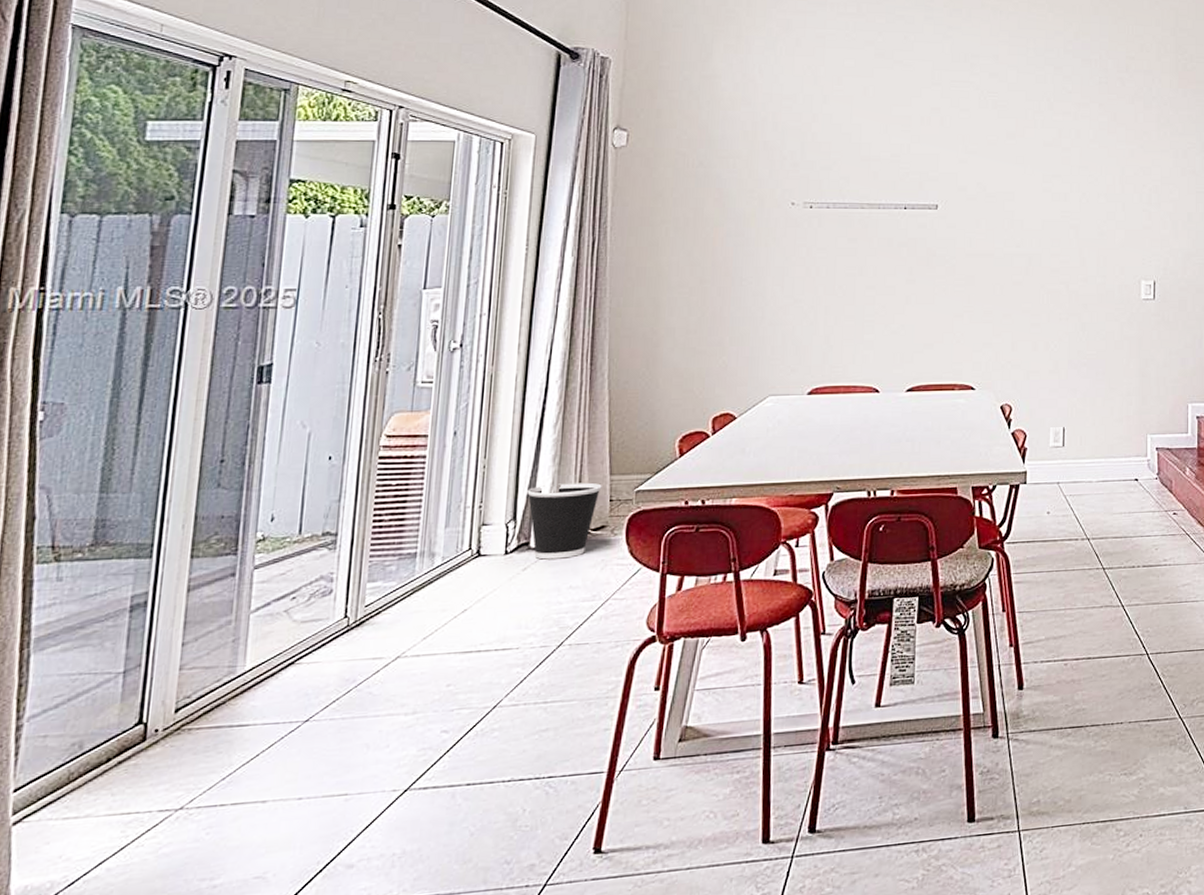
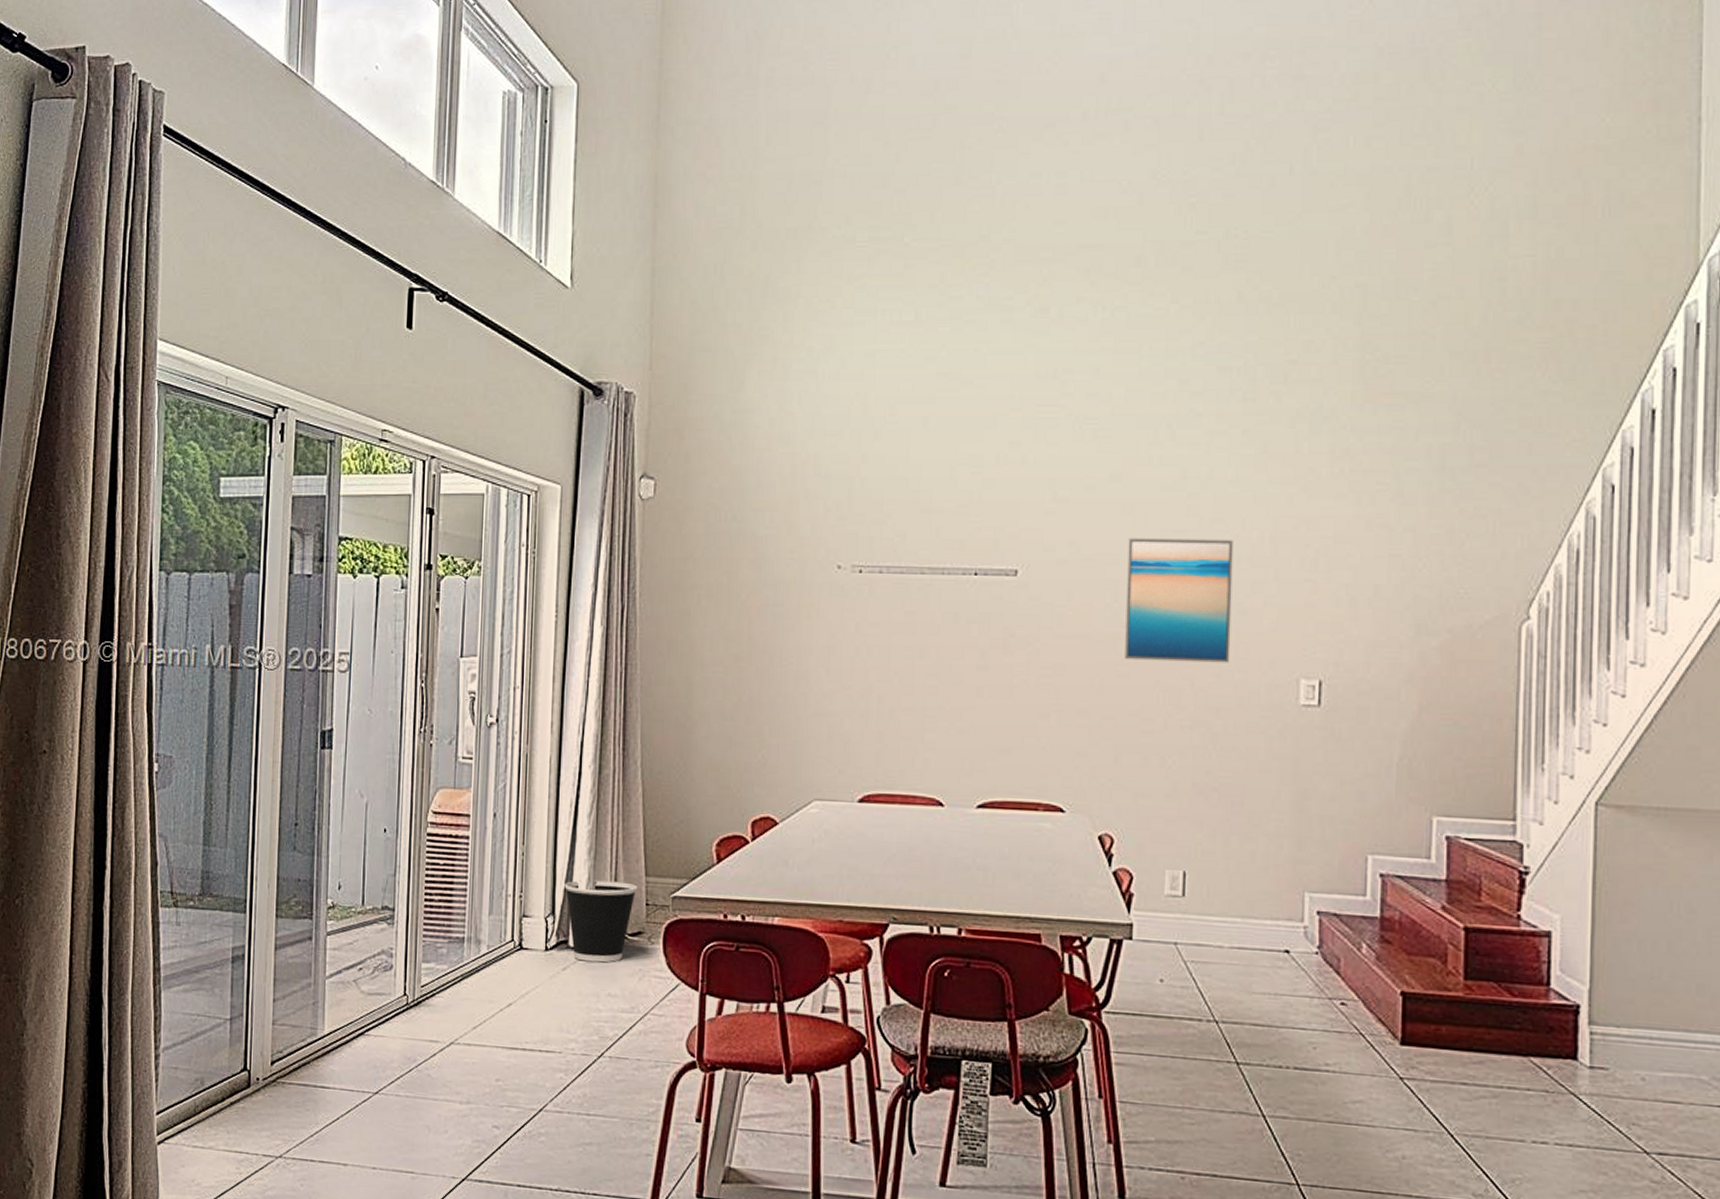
wall art: none [1019,181,1094,271] -> present [1125,538,1234,663]

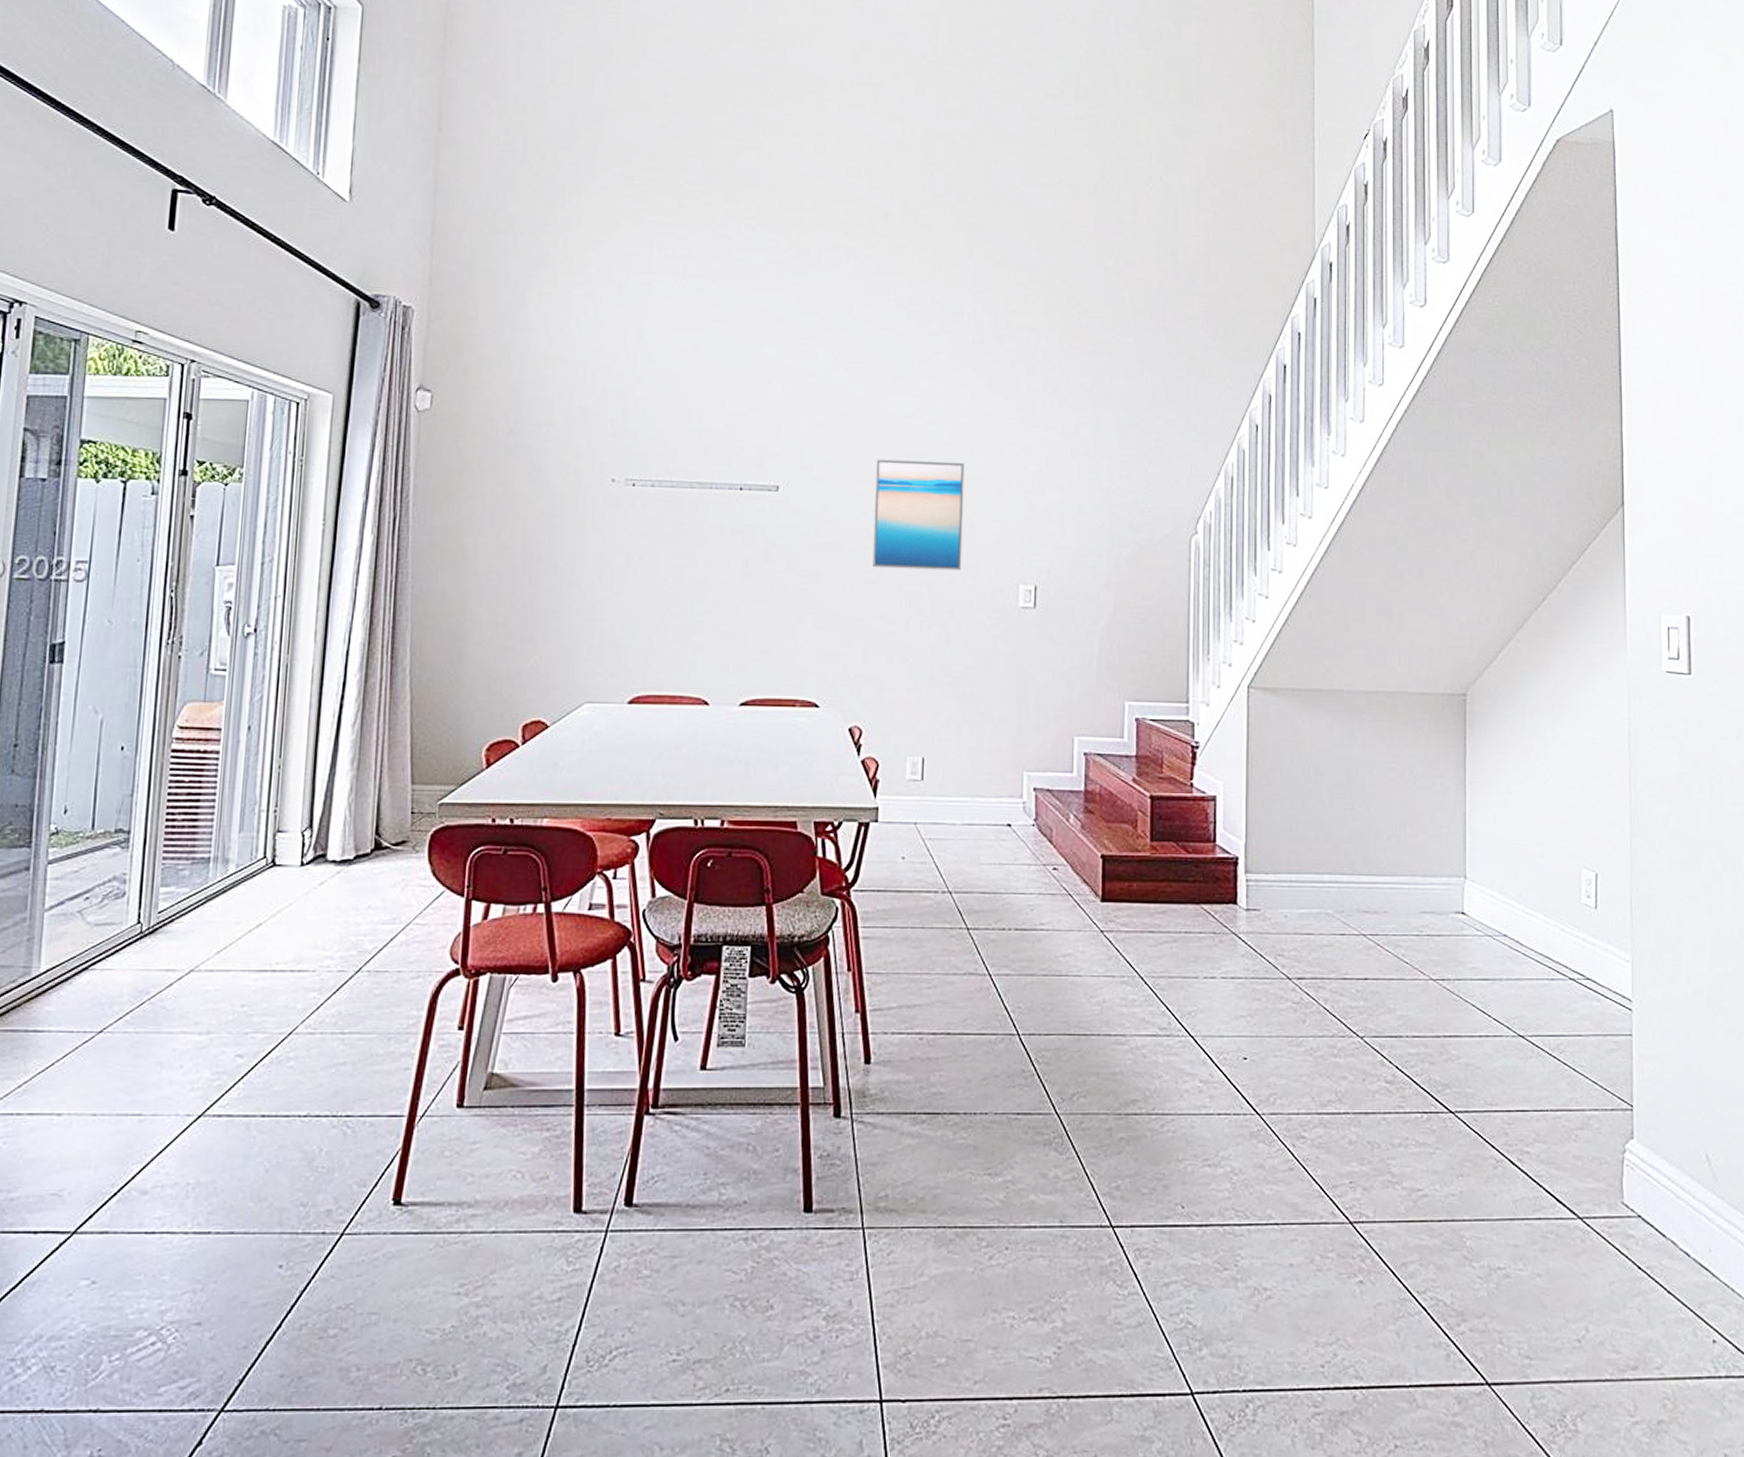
wastebasket: present [564,880,638,963] -> none [324,790,403,875]

